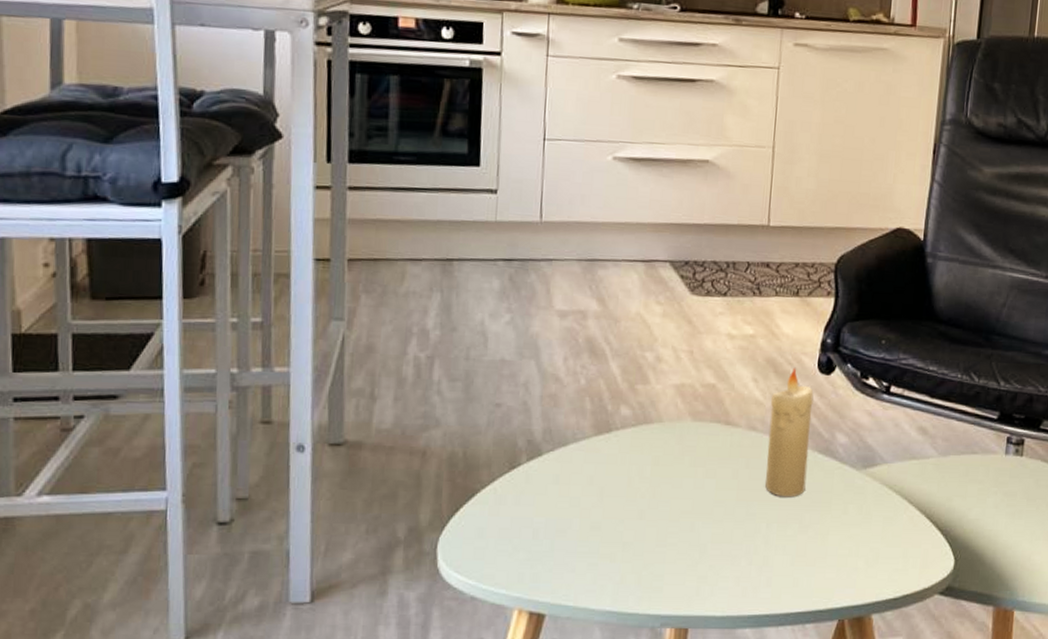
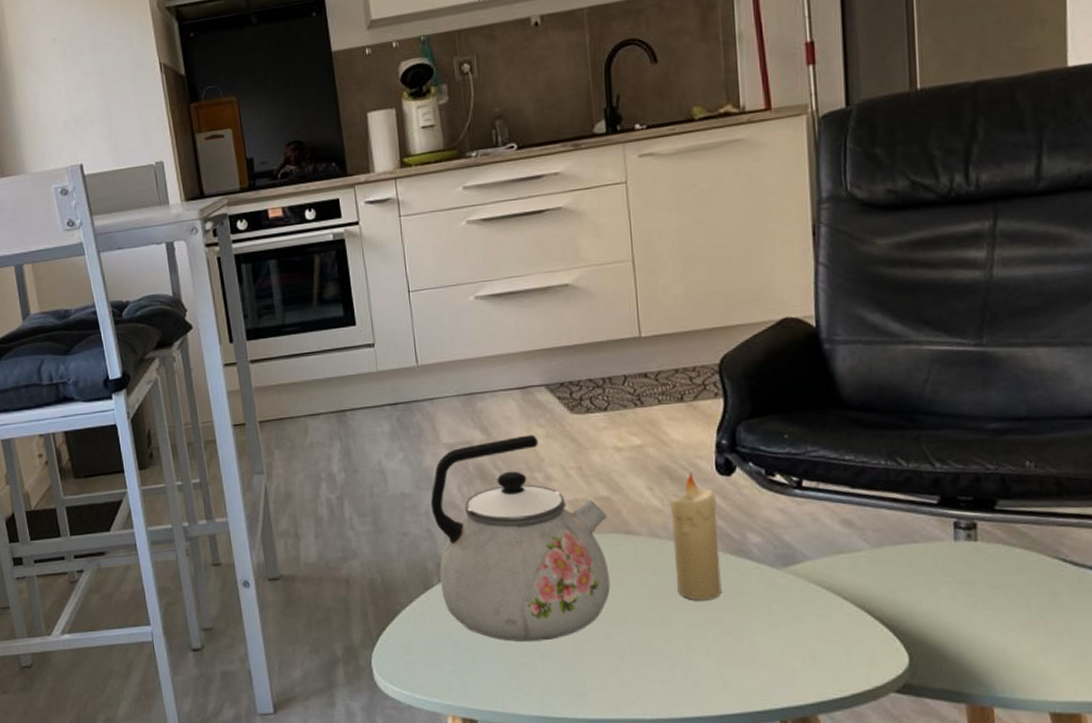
kettle: none [528,311,710,531] -> present [430,434,611,641]

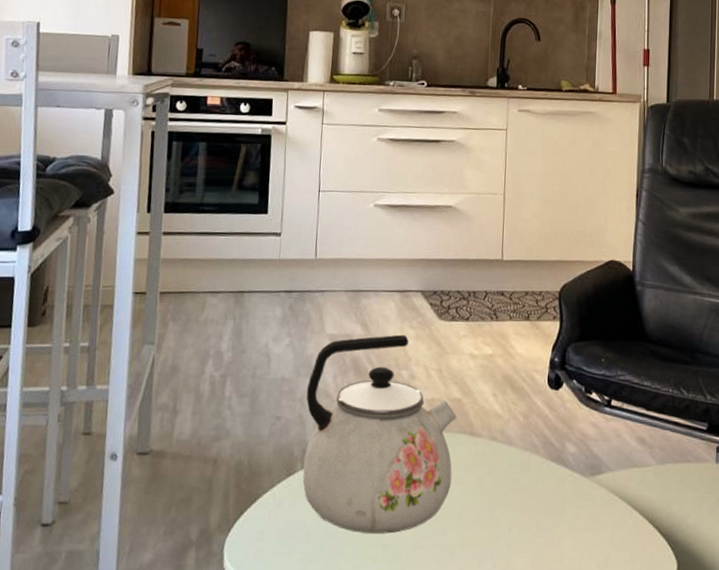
candle: present [670,472,722,601] -> none [506,383,545,503]

